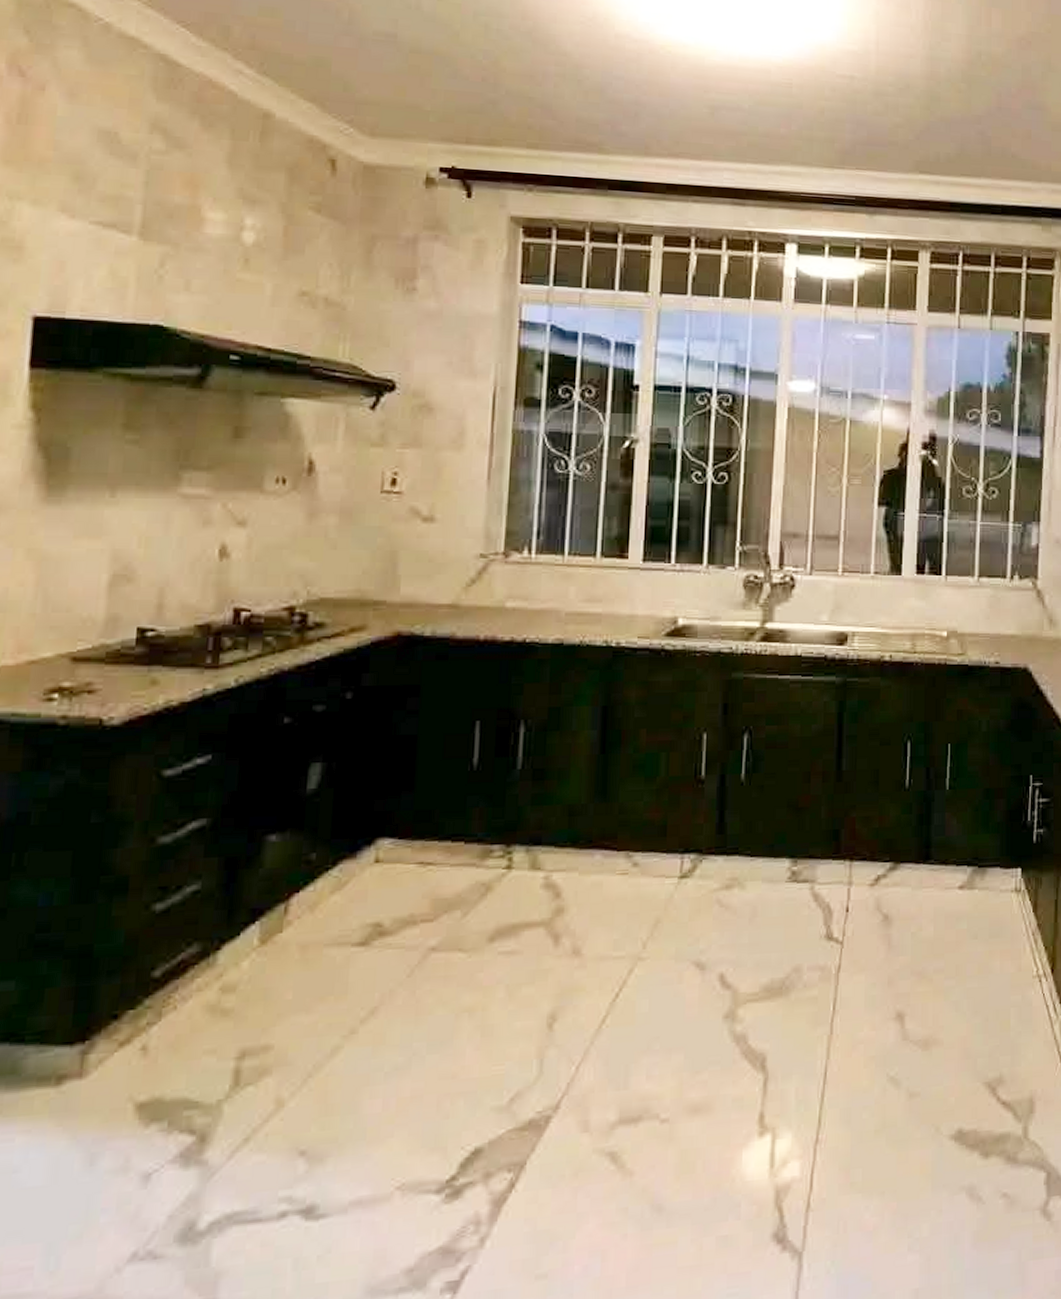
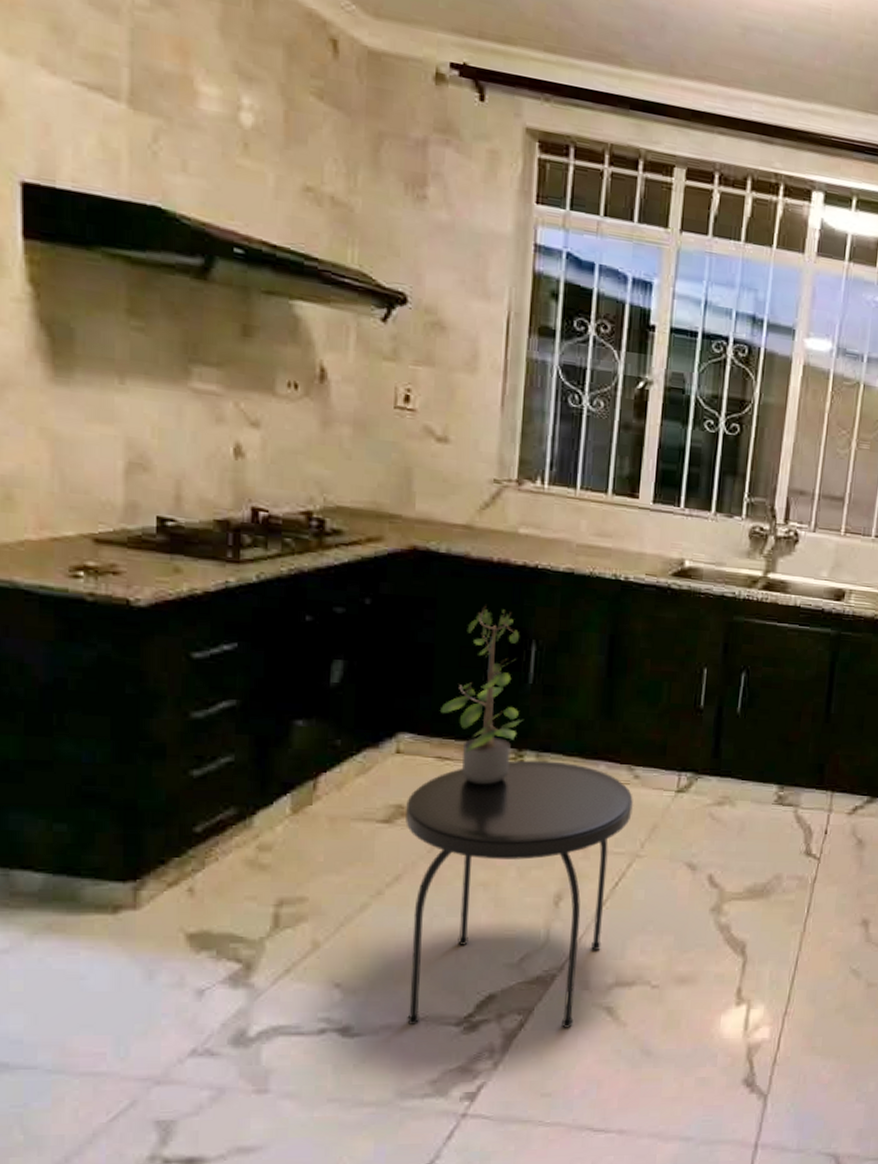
side table: none [380,855,634,1198] -> present [405,759,634,1028]
potted plant: none [423,689,513,891] -> present [441,606,524,785]

